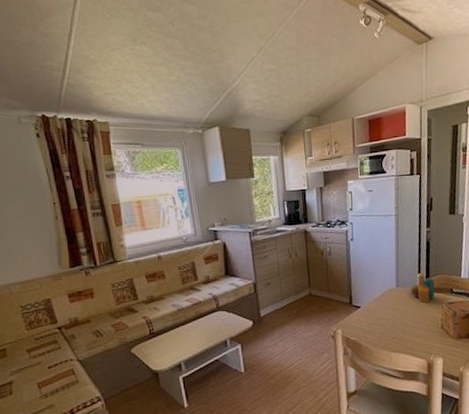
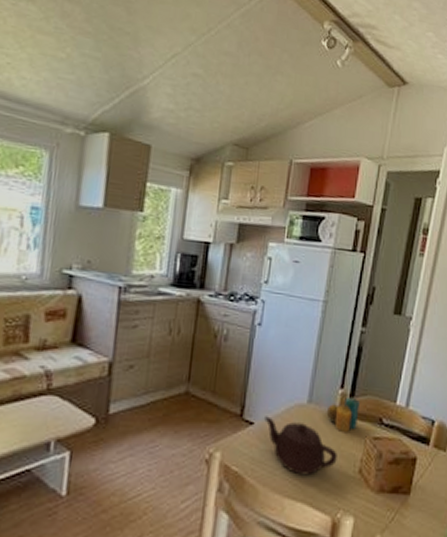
teapot: none [366,300,424,336] -> present [263,416,337,476]

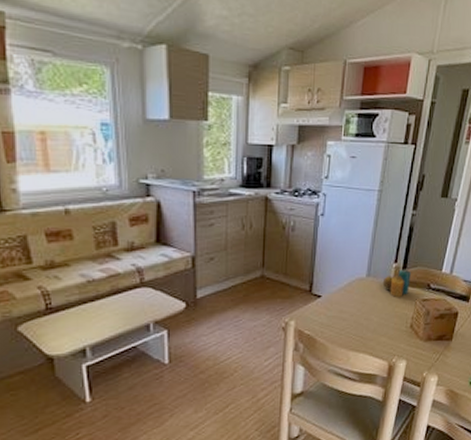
teapot: present [263,416,337,476] -> none [329,290,392,333]

